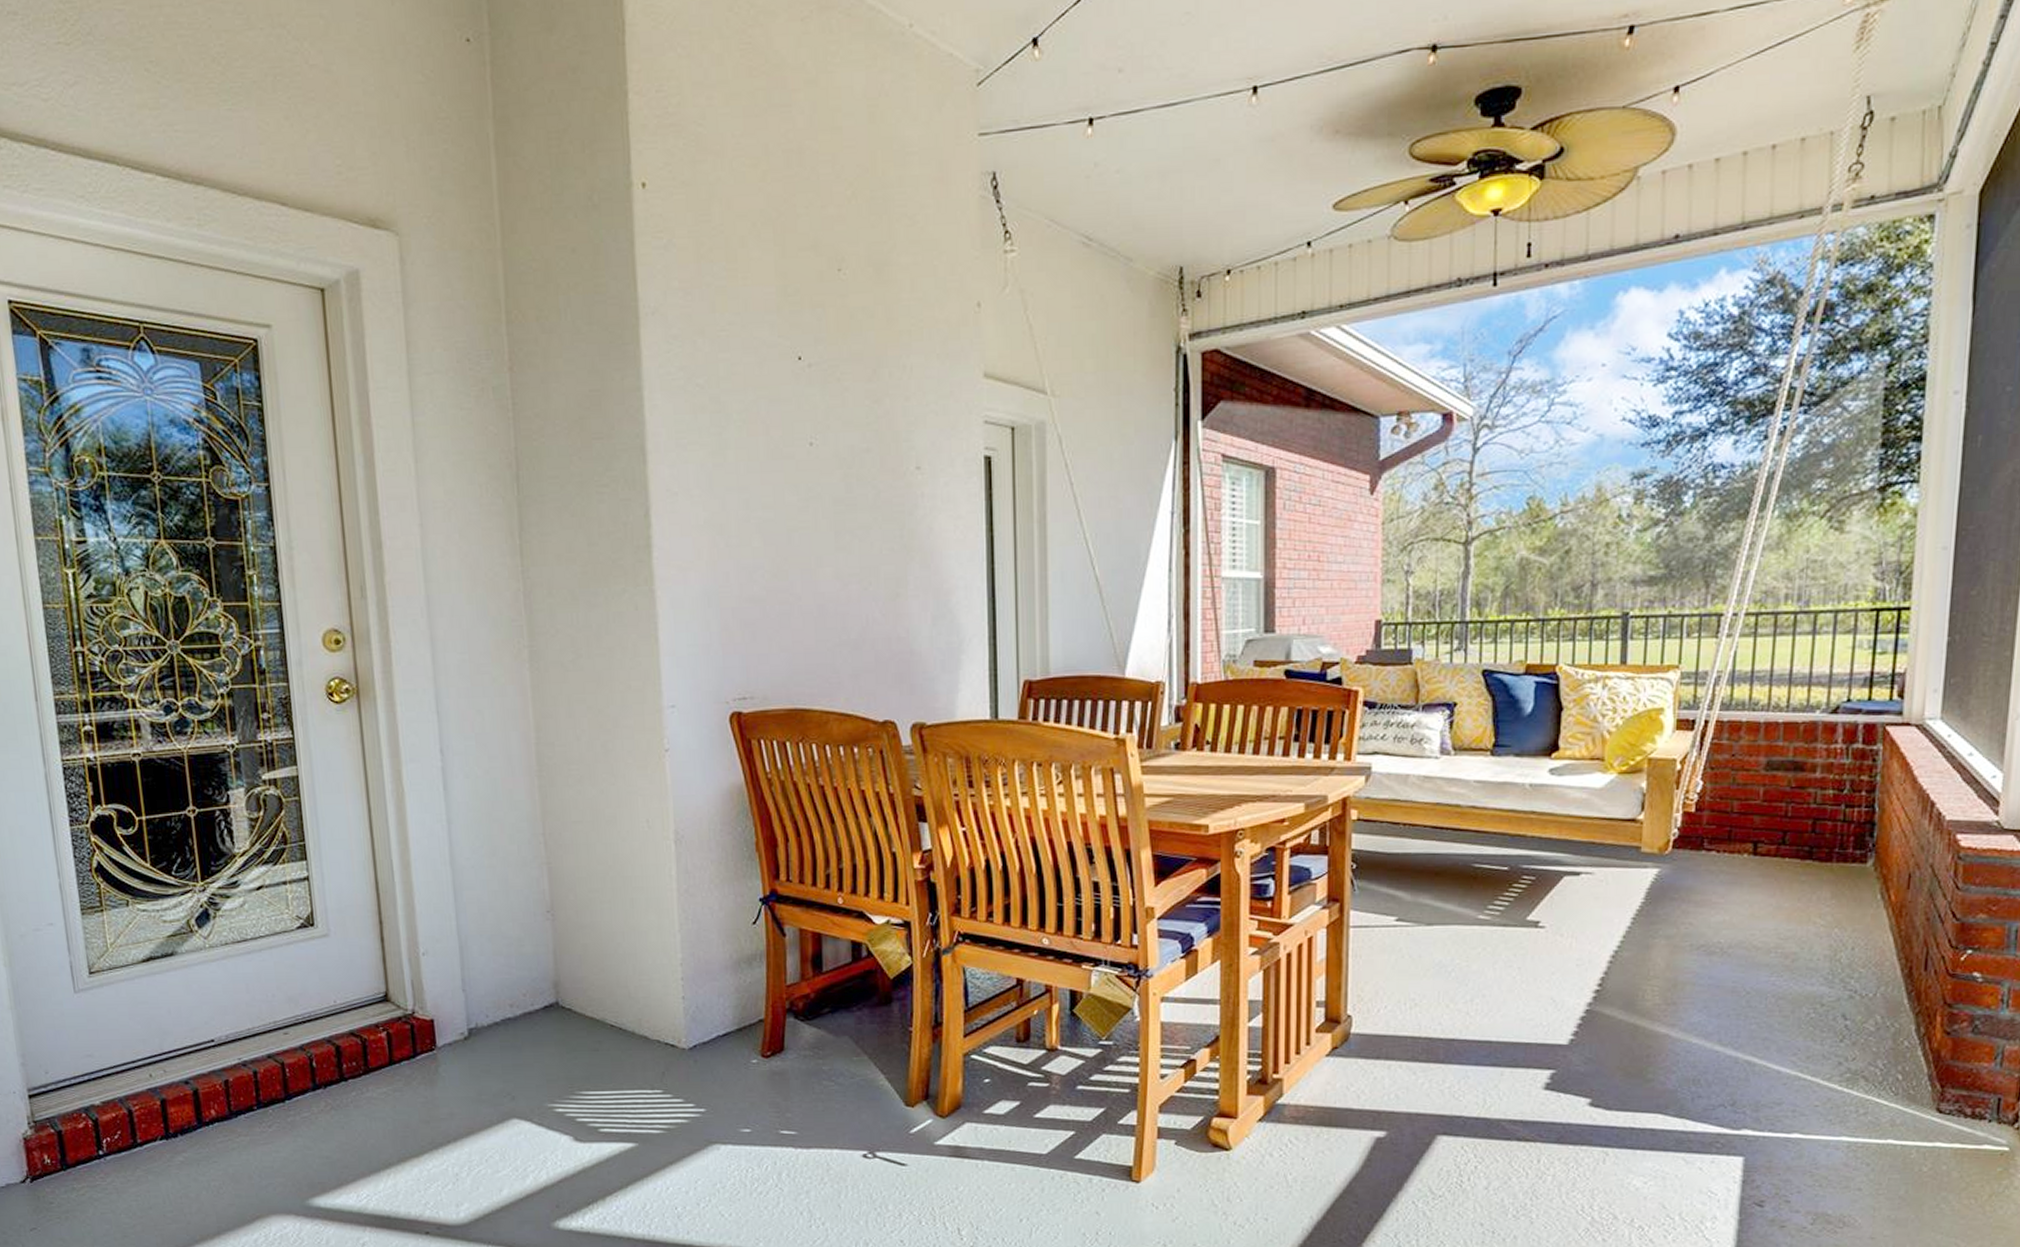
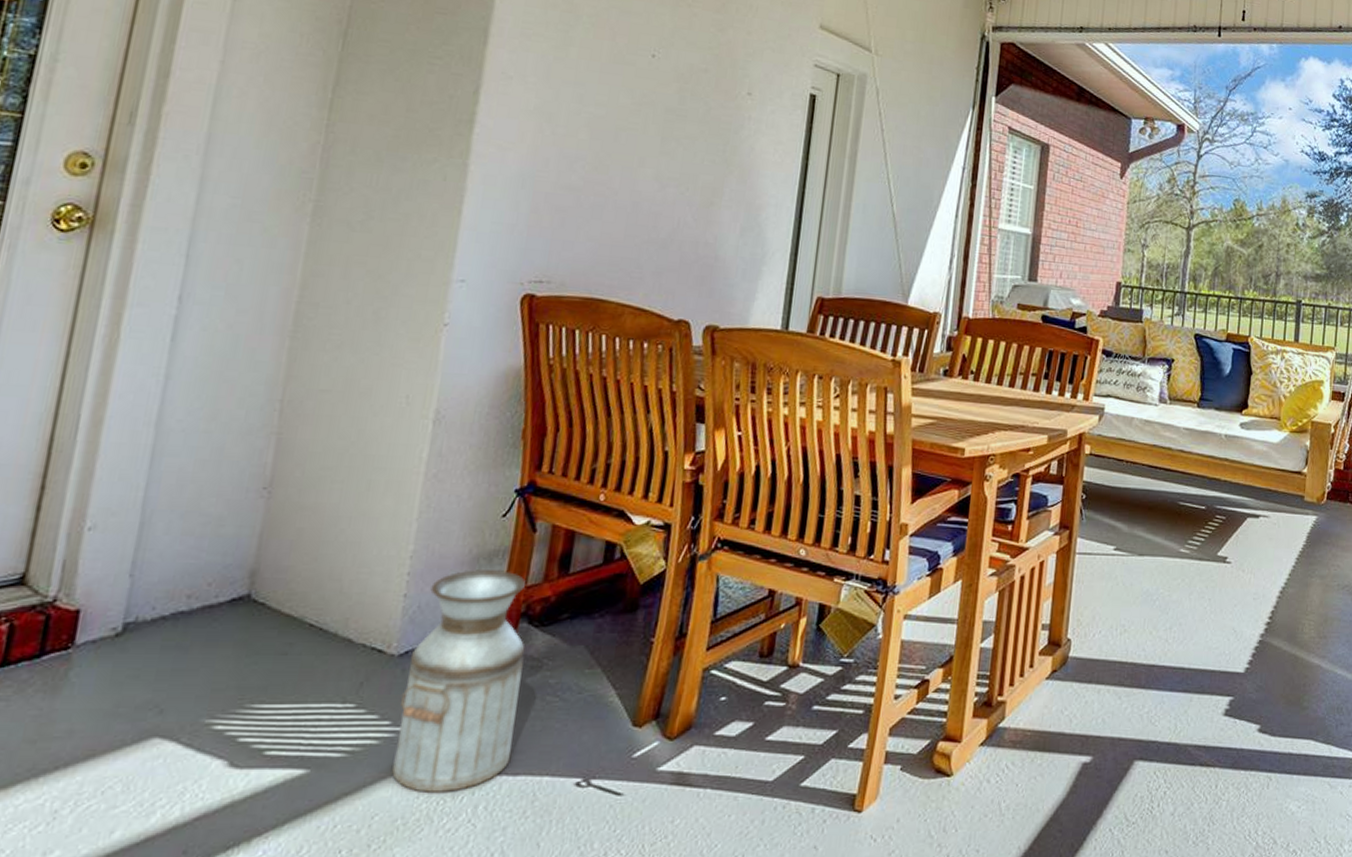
planter: none [699,972,802,1163] -> present [392,570,526,794]

